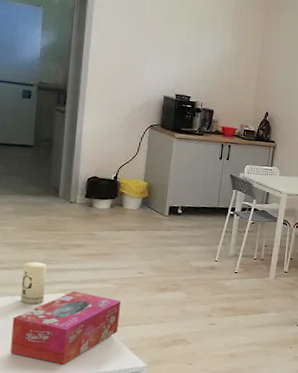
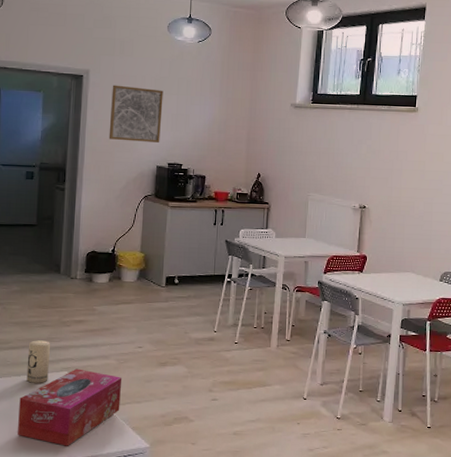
wall art: none [114,8,174,73] -> present [108,85,163,143]

